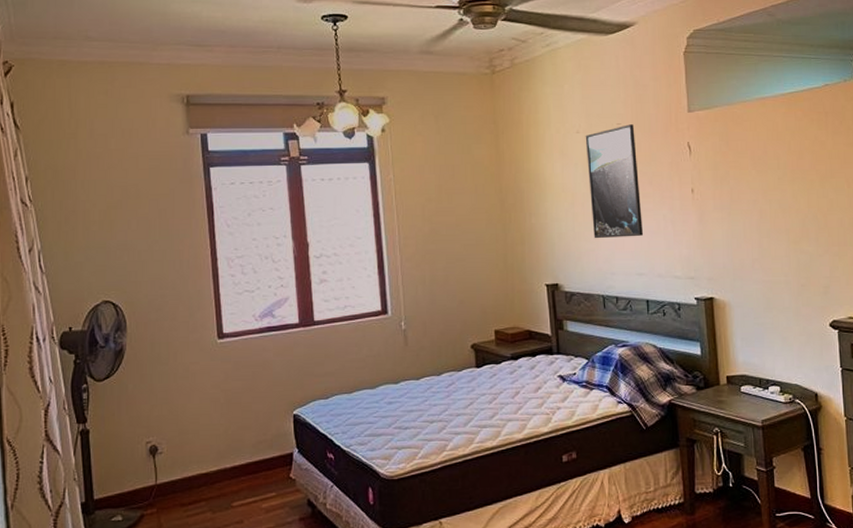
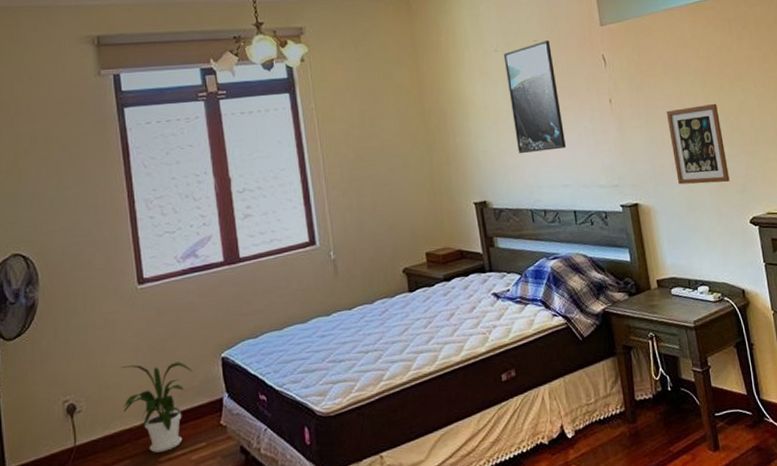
house plant: none [200,414,266,498] -> present [121,361,193,453]
picture frame: none [750,200,812,283] -> present [666,103,730,185]

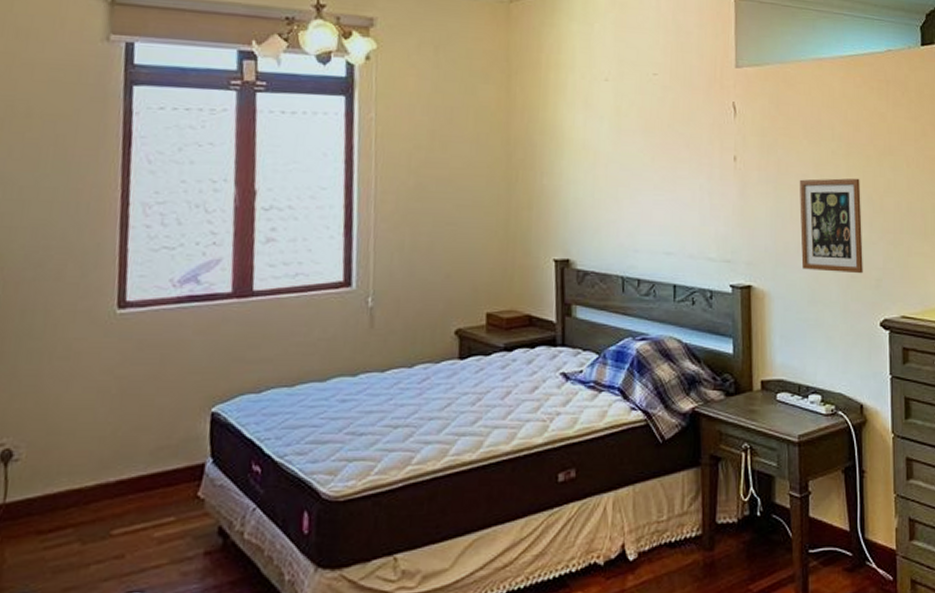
house plant: present [121,361,193,453] -> none [74,409,172,523]
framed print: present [503,40,567,154] -> none [614,76,676,209]

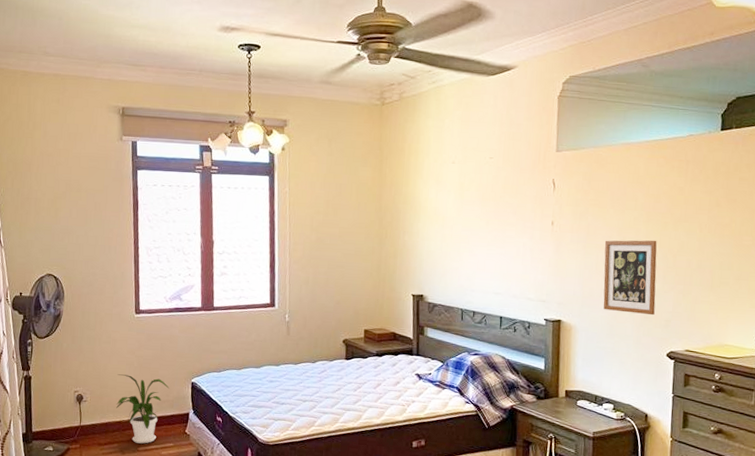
house plant: none [74,409,172,523] -> present [116,374,169,444]

